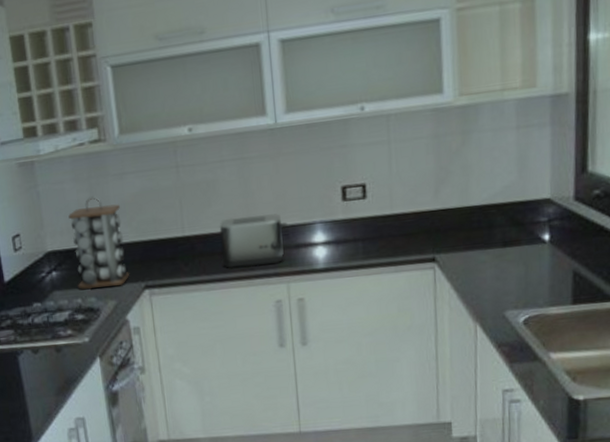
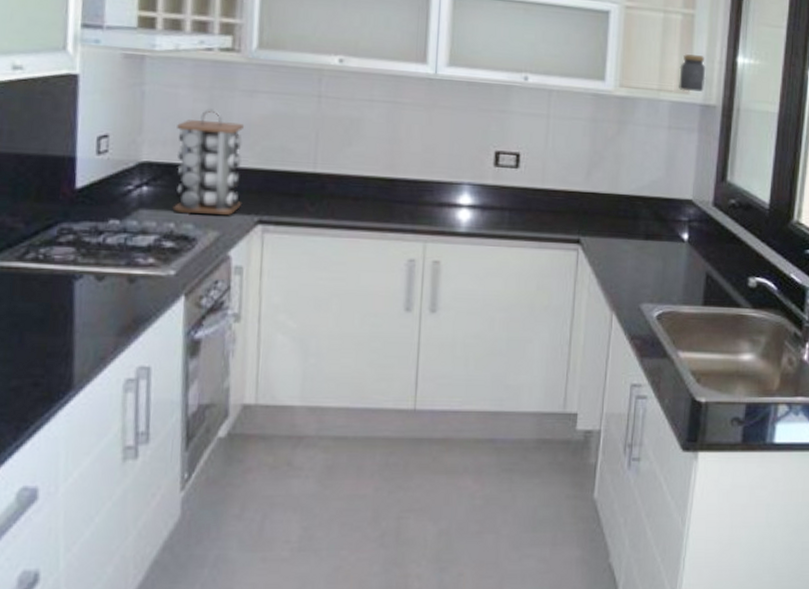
toaster: present [219,213,288,268] -> none [353,162,433,220]
jar: none [523,42,554,86] -> present [679,54,706,92]

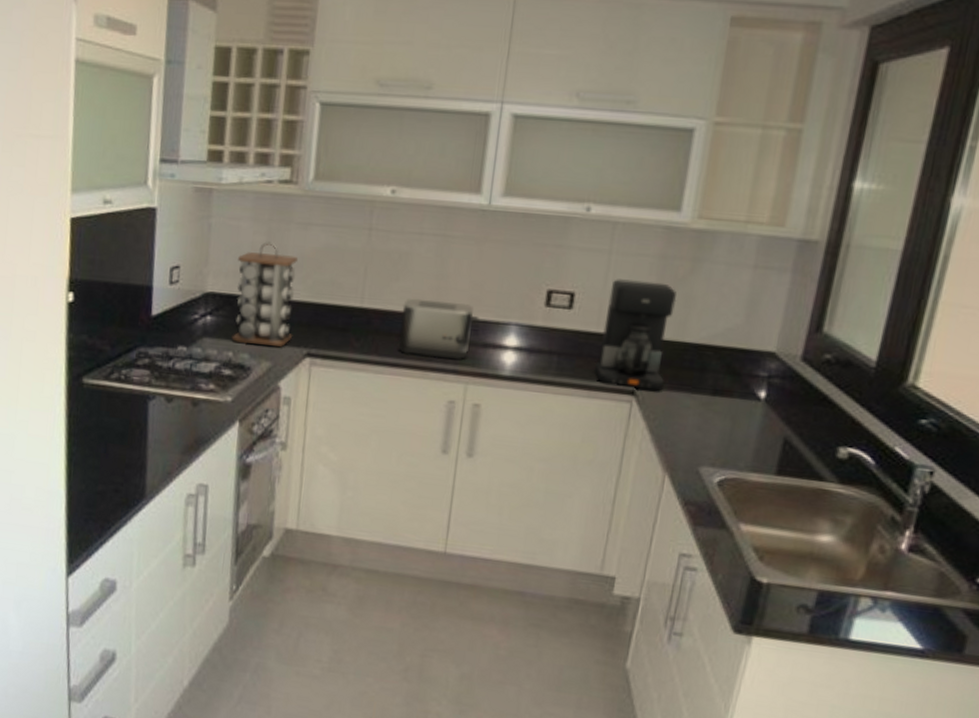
toaster: none [353,162,433,220] -> present [397,298,479,360]
coffee maker: none [543,140,608,238] -> present [595,279,677,391]
jar: present [679,54,706,92] -> none [772,178,811,224]

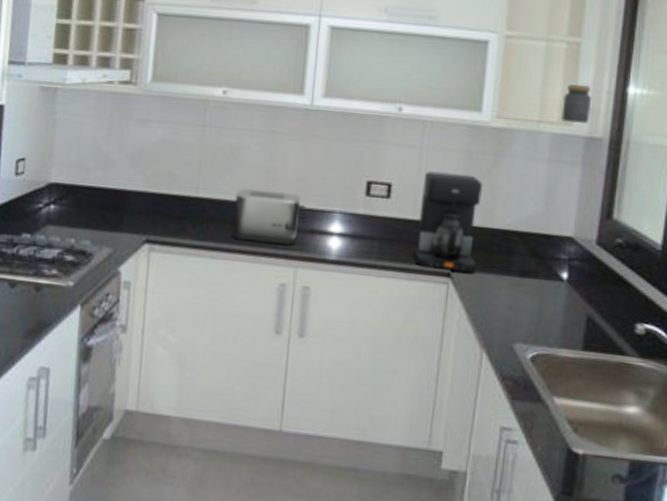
spice rack: present [231,241,299,347] -> none [74,136,138,234]
jar: none [772,178,811,224] -> present [561,84,592,124]

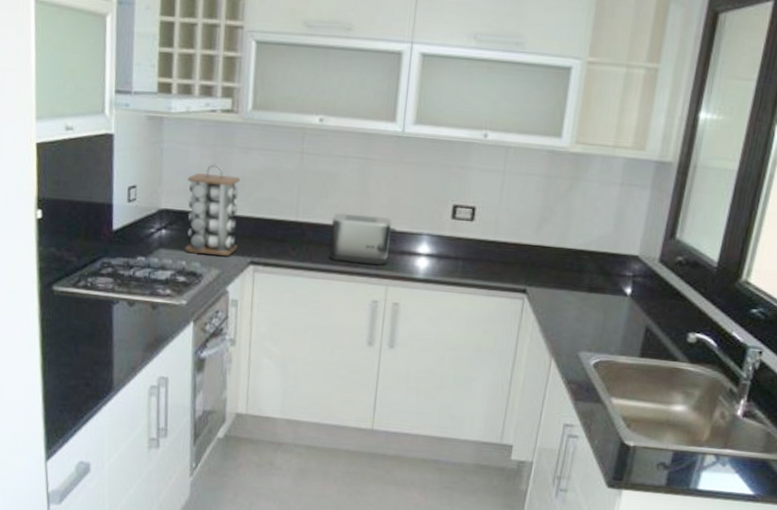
spice rack: none [74,136,138,234] -> present [184,163,241,256]
coffee maker: present [413,171,483,273] -> none [493,195,559,289]
jar: present [561,84,592,124] -> none [635,110,666,148]

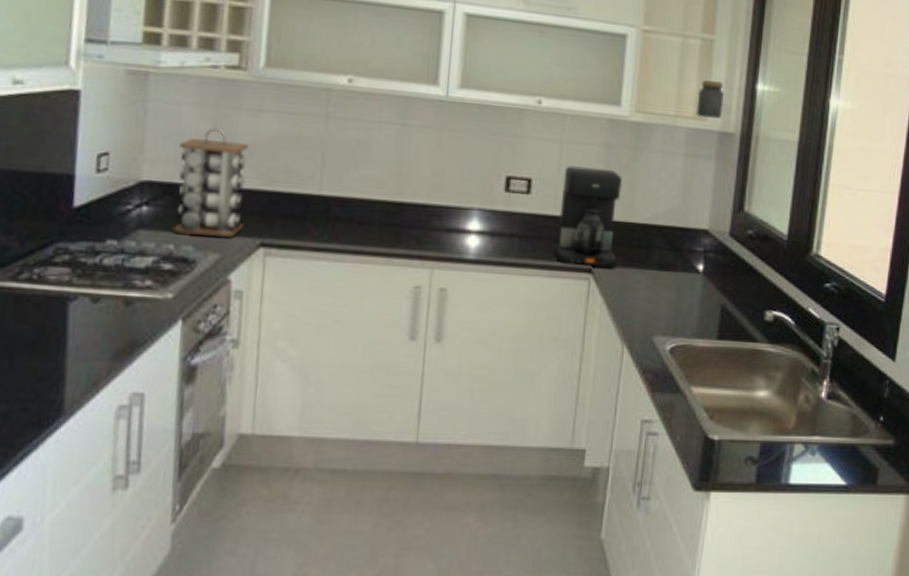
toaster: present [328,212,397,266] -> none [359,185,442,246]
coffee maker: none [493,195,559,289] -> present [554,166,623,268]
jar: none [635,110,666,148] -> present [696,80,725,119]

